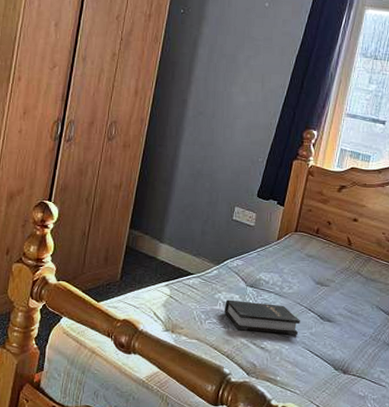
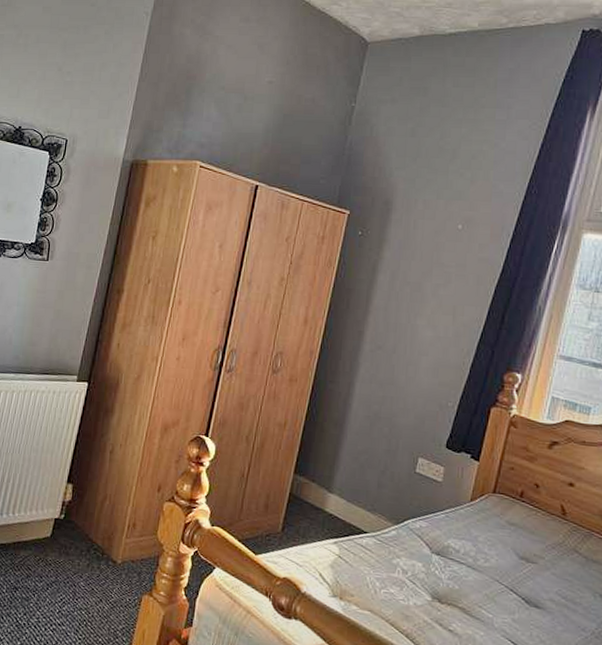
hardback book: present [225,299,300,335] -> none [404,567,499,620]

